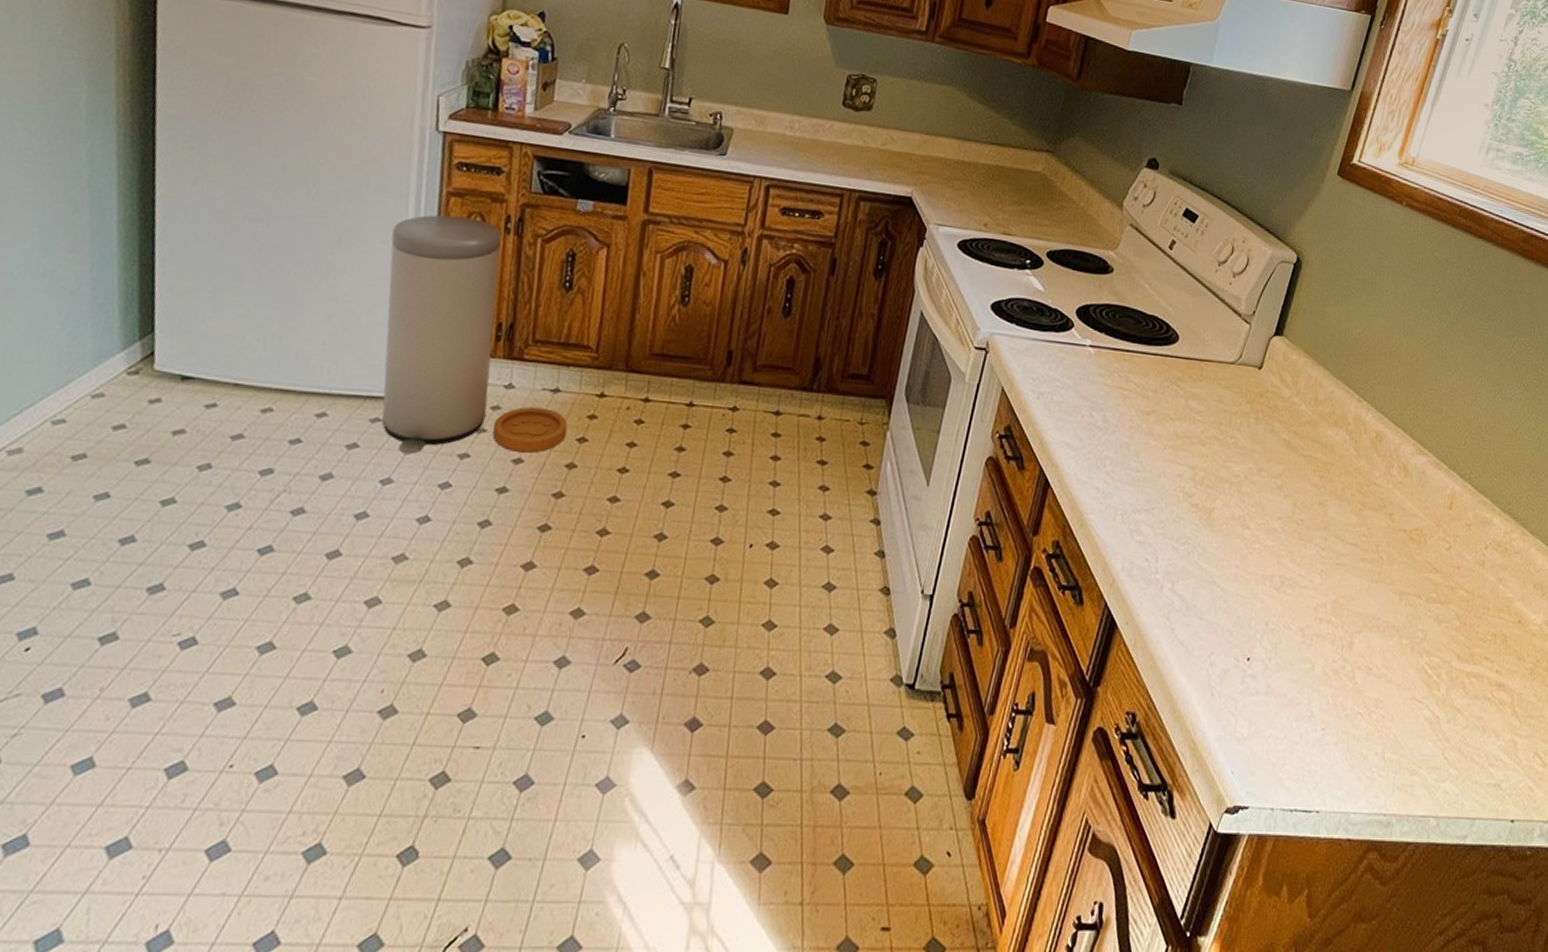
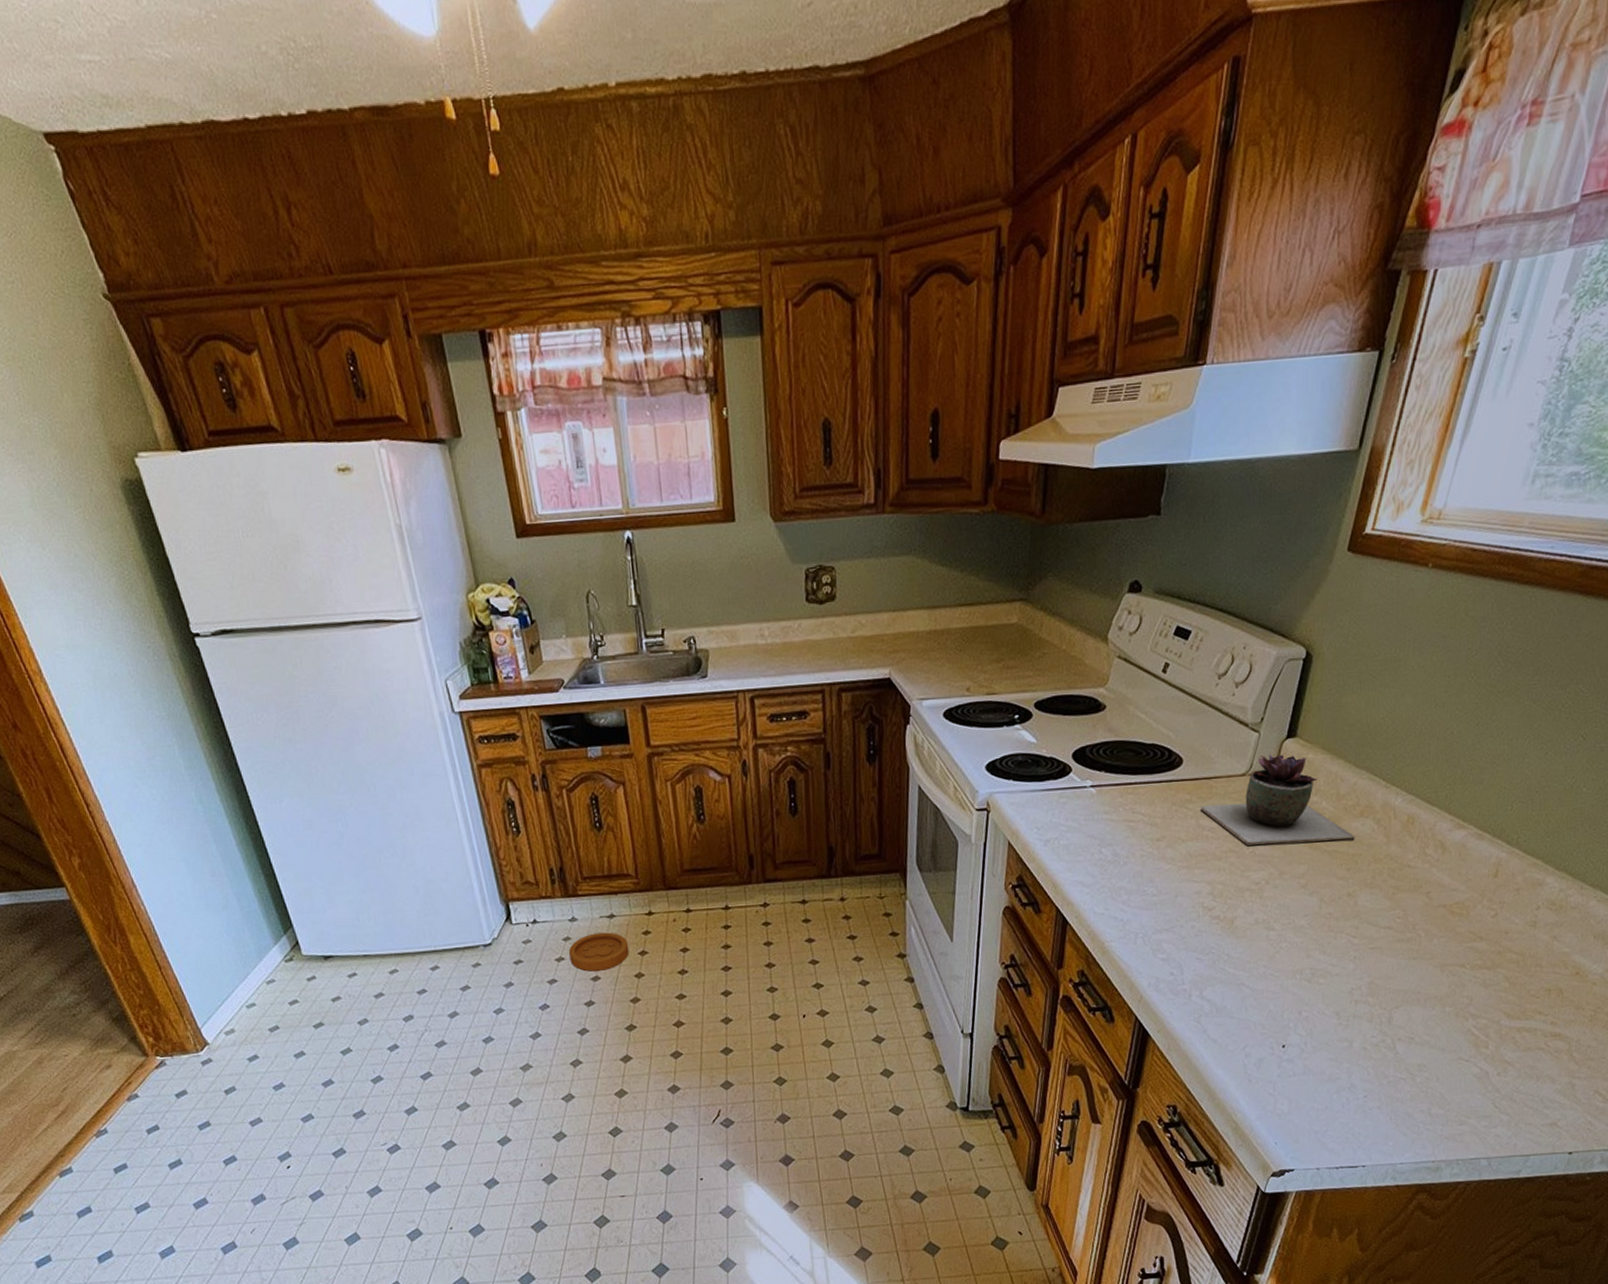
pedal bin: present [382,214,502,453] -> none [443,783,561,986]
succulent plant: none [1190,347,1329,449] -> present [1199,754,1355,848]

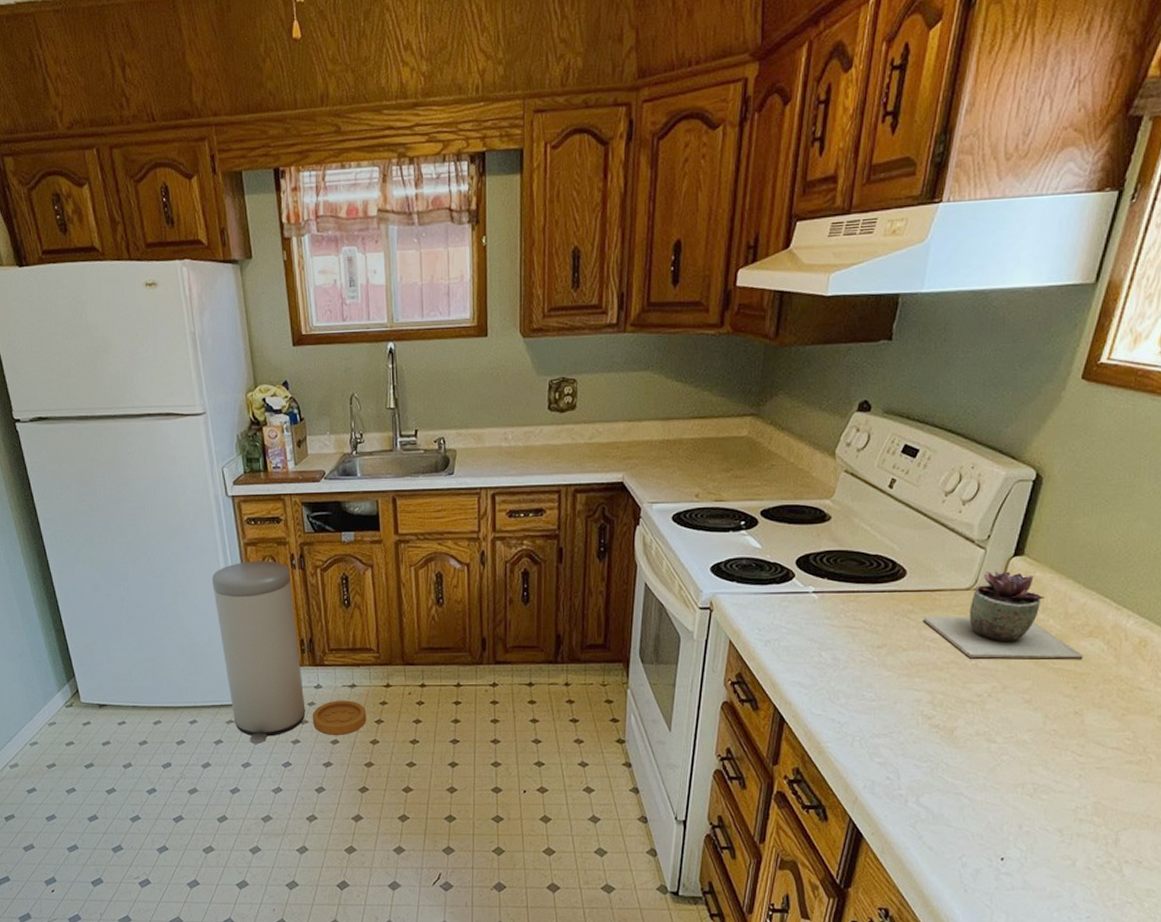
pedal bin: none [443,783,561,986] -> present [211,560,306,743]

